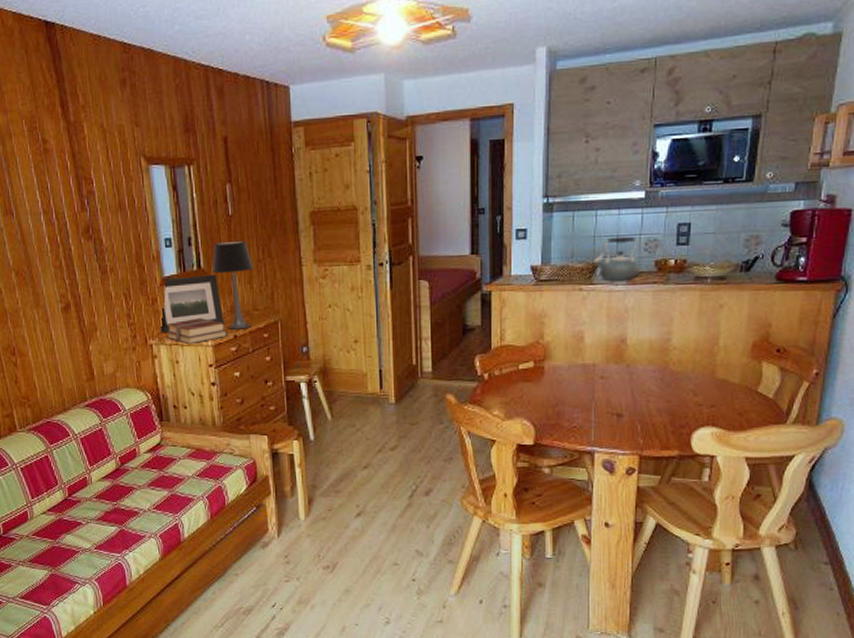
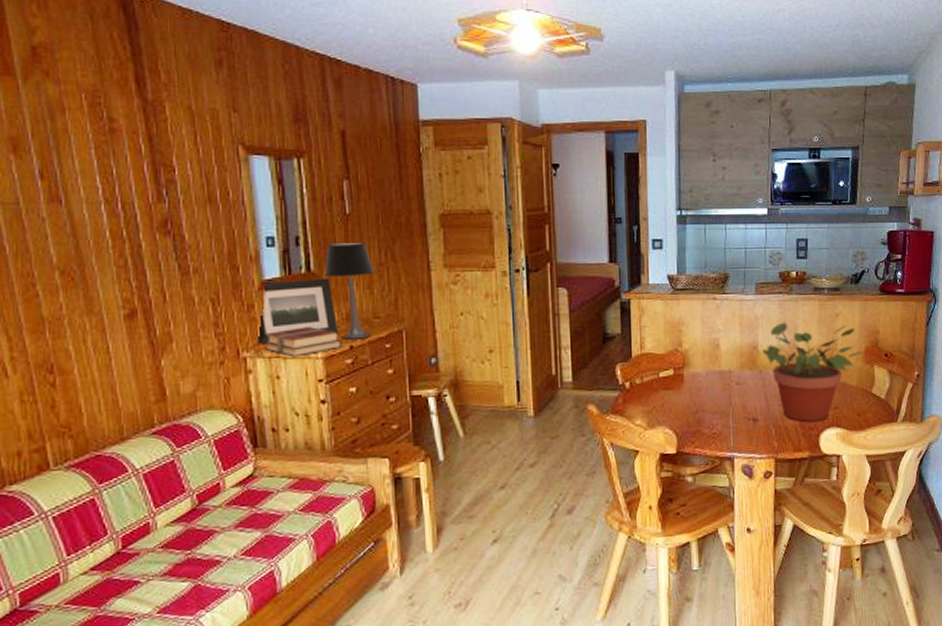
kettle: present [594,236,639,282] -> none [725,249,766,291]
potted plant: none [630,314,752,420] -> present [762,322,865,423]

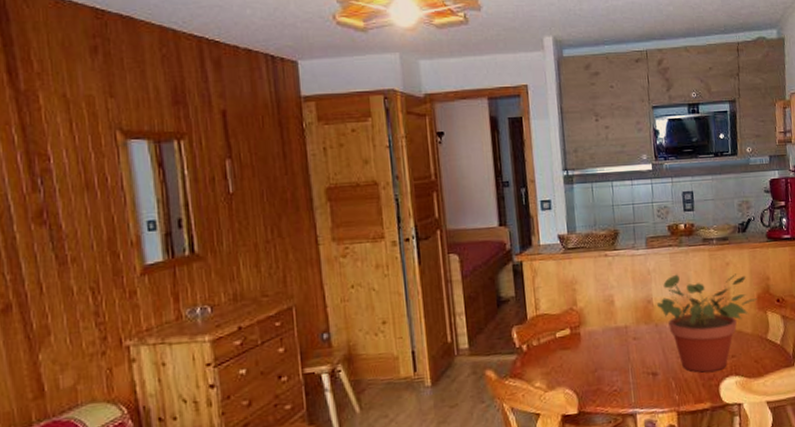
picture frame: present [256,278,338,345] -> none [140,259,225,332]
books: present [265,327,342,357] -> none [149,310,230,342]
table lamp: present [324,241,375,340] -> none [208,220,262,321]

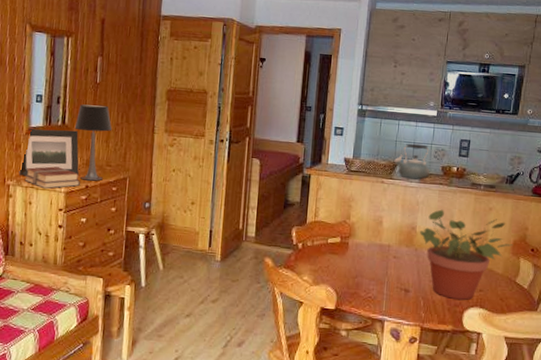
picture frame: none [140,259,225,332] -> present [18,129,79,176]
books: none [149,310,230,342] -> present [24,166,80,189]
table lamp: none [208,220,262,321] -> present [74,104,112,181]
kettle: none [614,204,656,247] -> present [394,143,430,180]

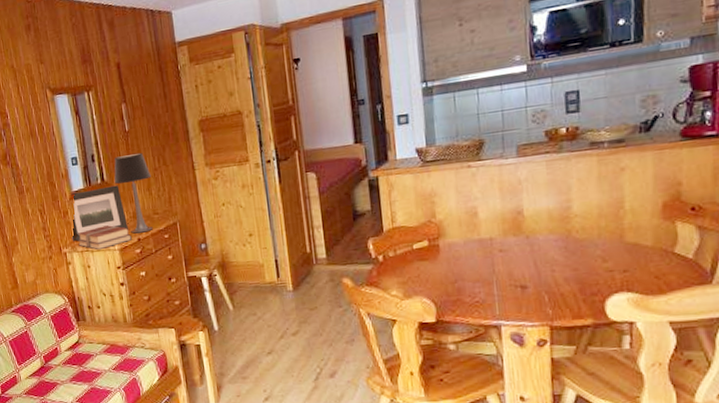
kettle: present [394,143,430,180] -> none [479,110,529,156]
potted plant: present [419,209,513,301] -> none [527,180,663,288]

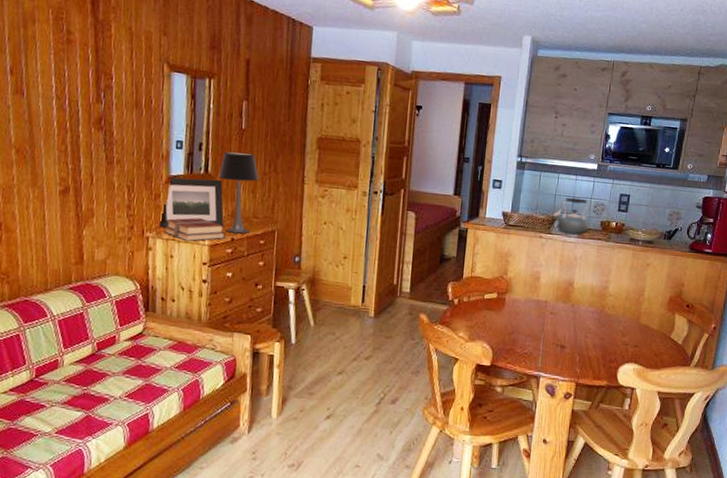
kettle: none [479,110,529,156] -> present [553,197,589,235]

